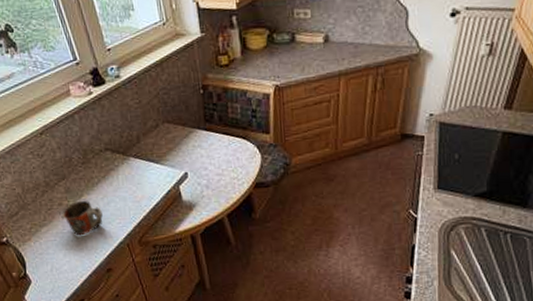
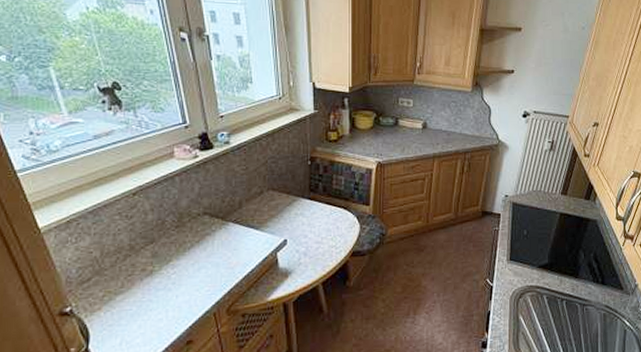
mug: present [61,201,103,236] -> none [142,267,191,305]

